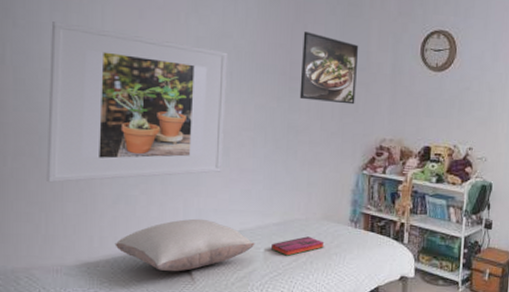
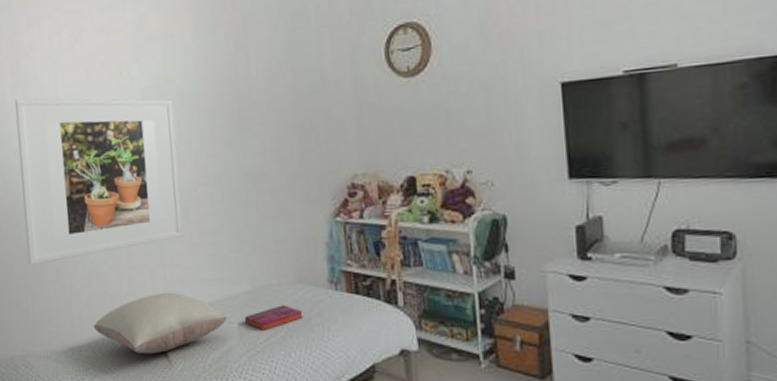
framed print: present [299,32,359,105] -> none [246,58,315,140]

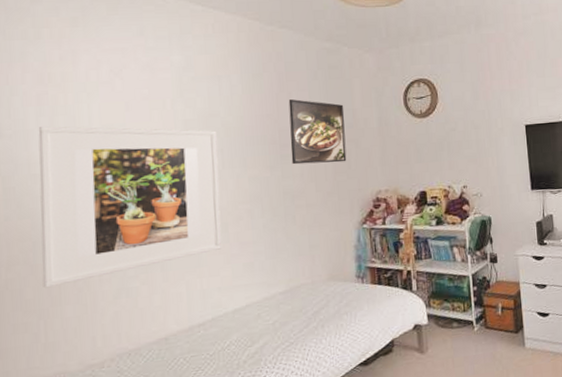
pillow: present [93,292,228,355] -> none [119,299,264,361]
hardback book: present [244,305,303,330] -> none [279,300,334,324]
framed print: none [246,58,315,140] -> present [288,99,347,165]

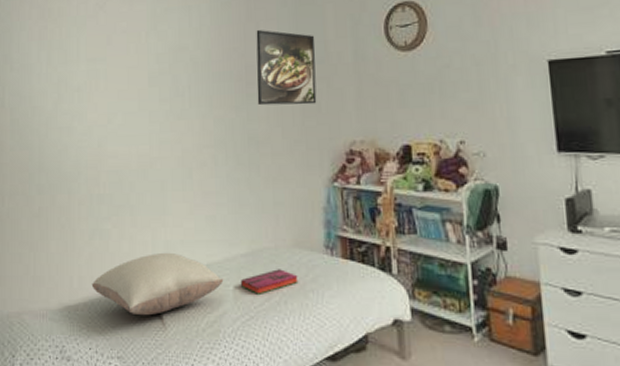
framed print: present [38,126,222,288] -> none [35,60,186,221]
pillow: none [119,299,264,361] -> present [91,252,224,316]
hardback book: none [279,300,334,324] -> present [240,269,299,294]

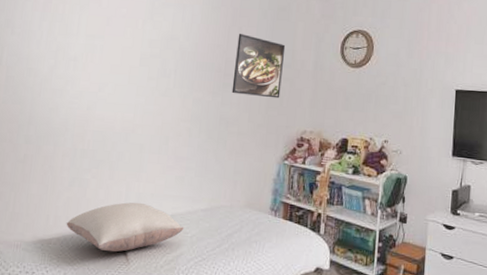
hardback book: present [240,269,299,294] -> none [197,223,246,242]

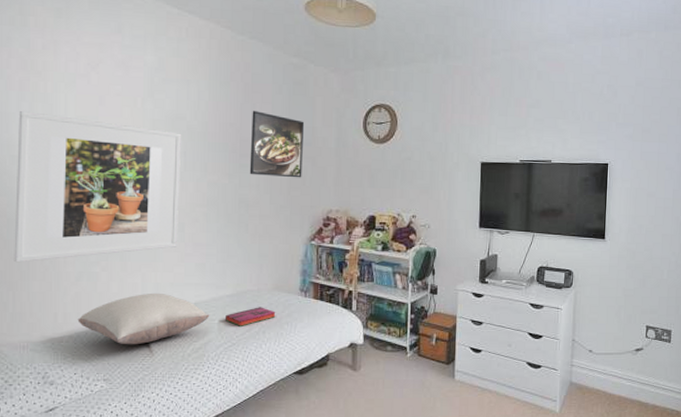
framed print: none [19,29,174,166] -> present [14,111,181,263]
hardback book: none [197,223,246,242] -> present [224,307,276,326]

